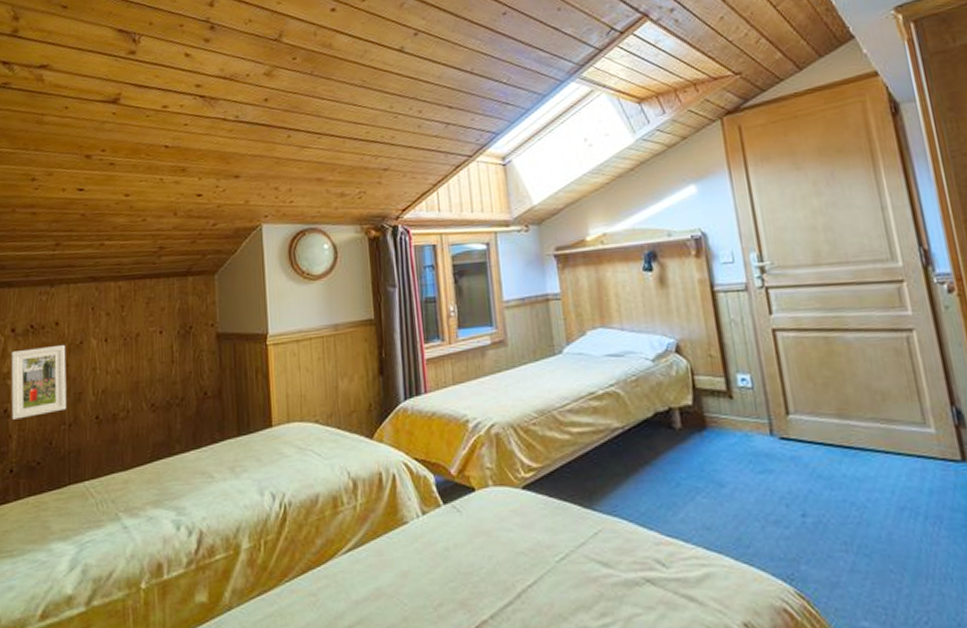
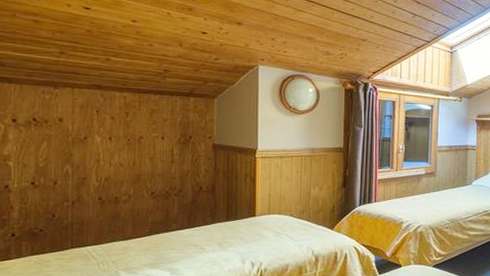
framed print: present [11,344,67,420] -> none [12,137,70,194]

